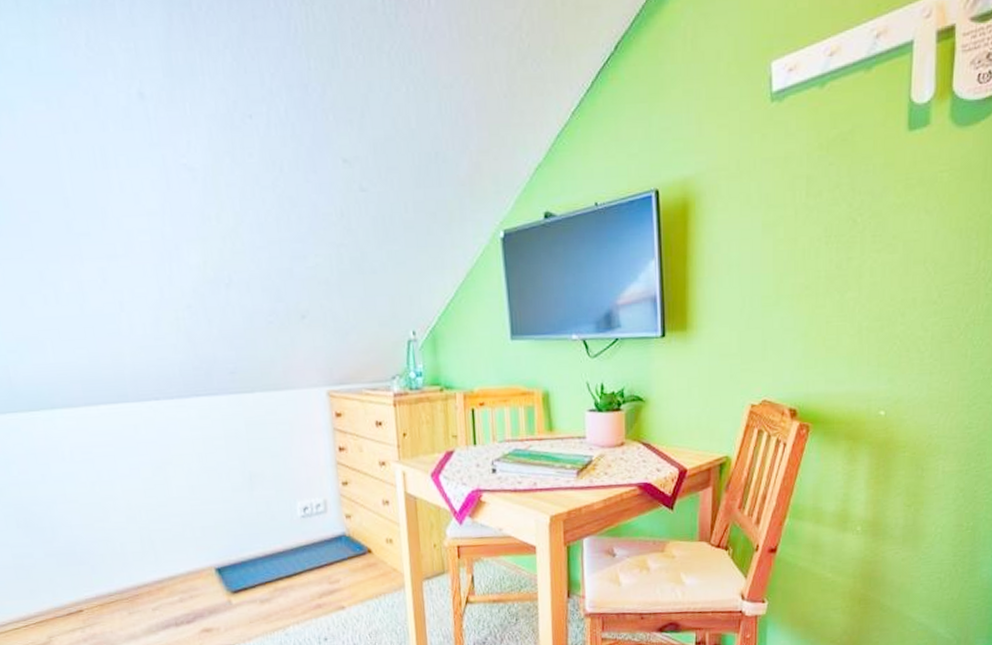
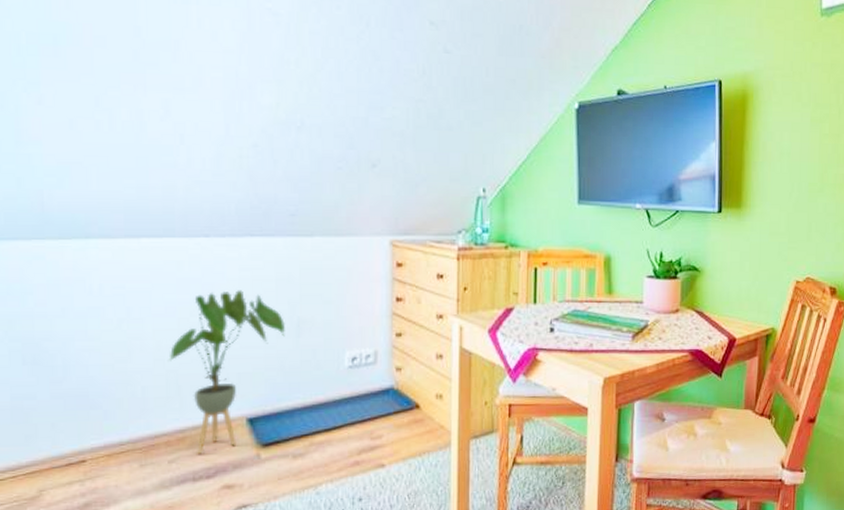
house plant: none [139,449,240,602] -> present [169,290,285,454]

